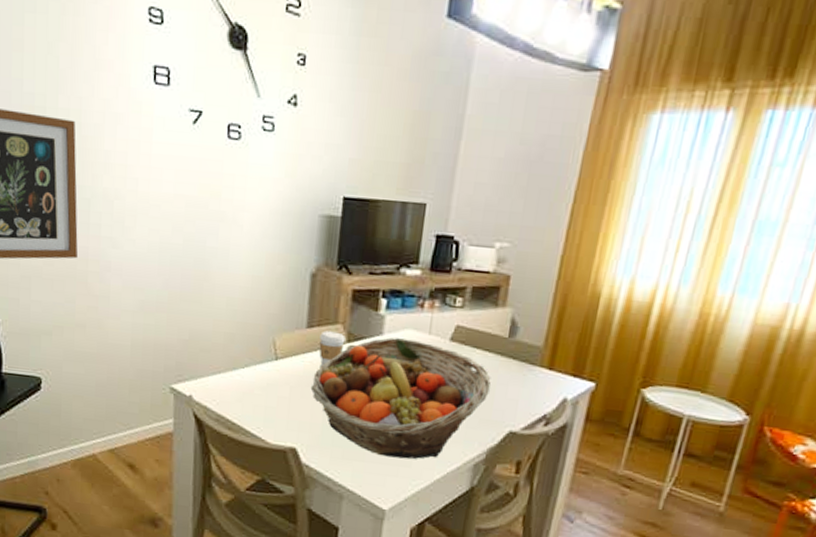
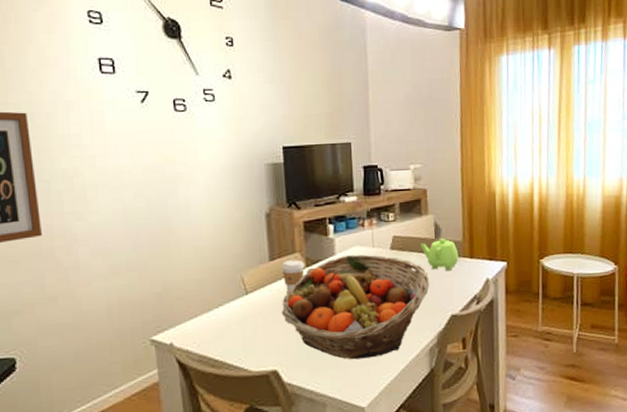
teapot: none [488,338,535,380] -> present [420,238,459,271]

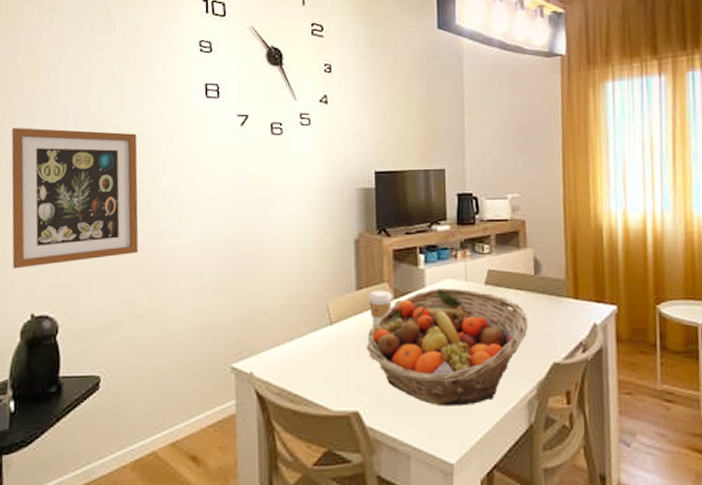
teapot: present [420,238,459,271] -> none [518,275,562,312]

